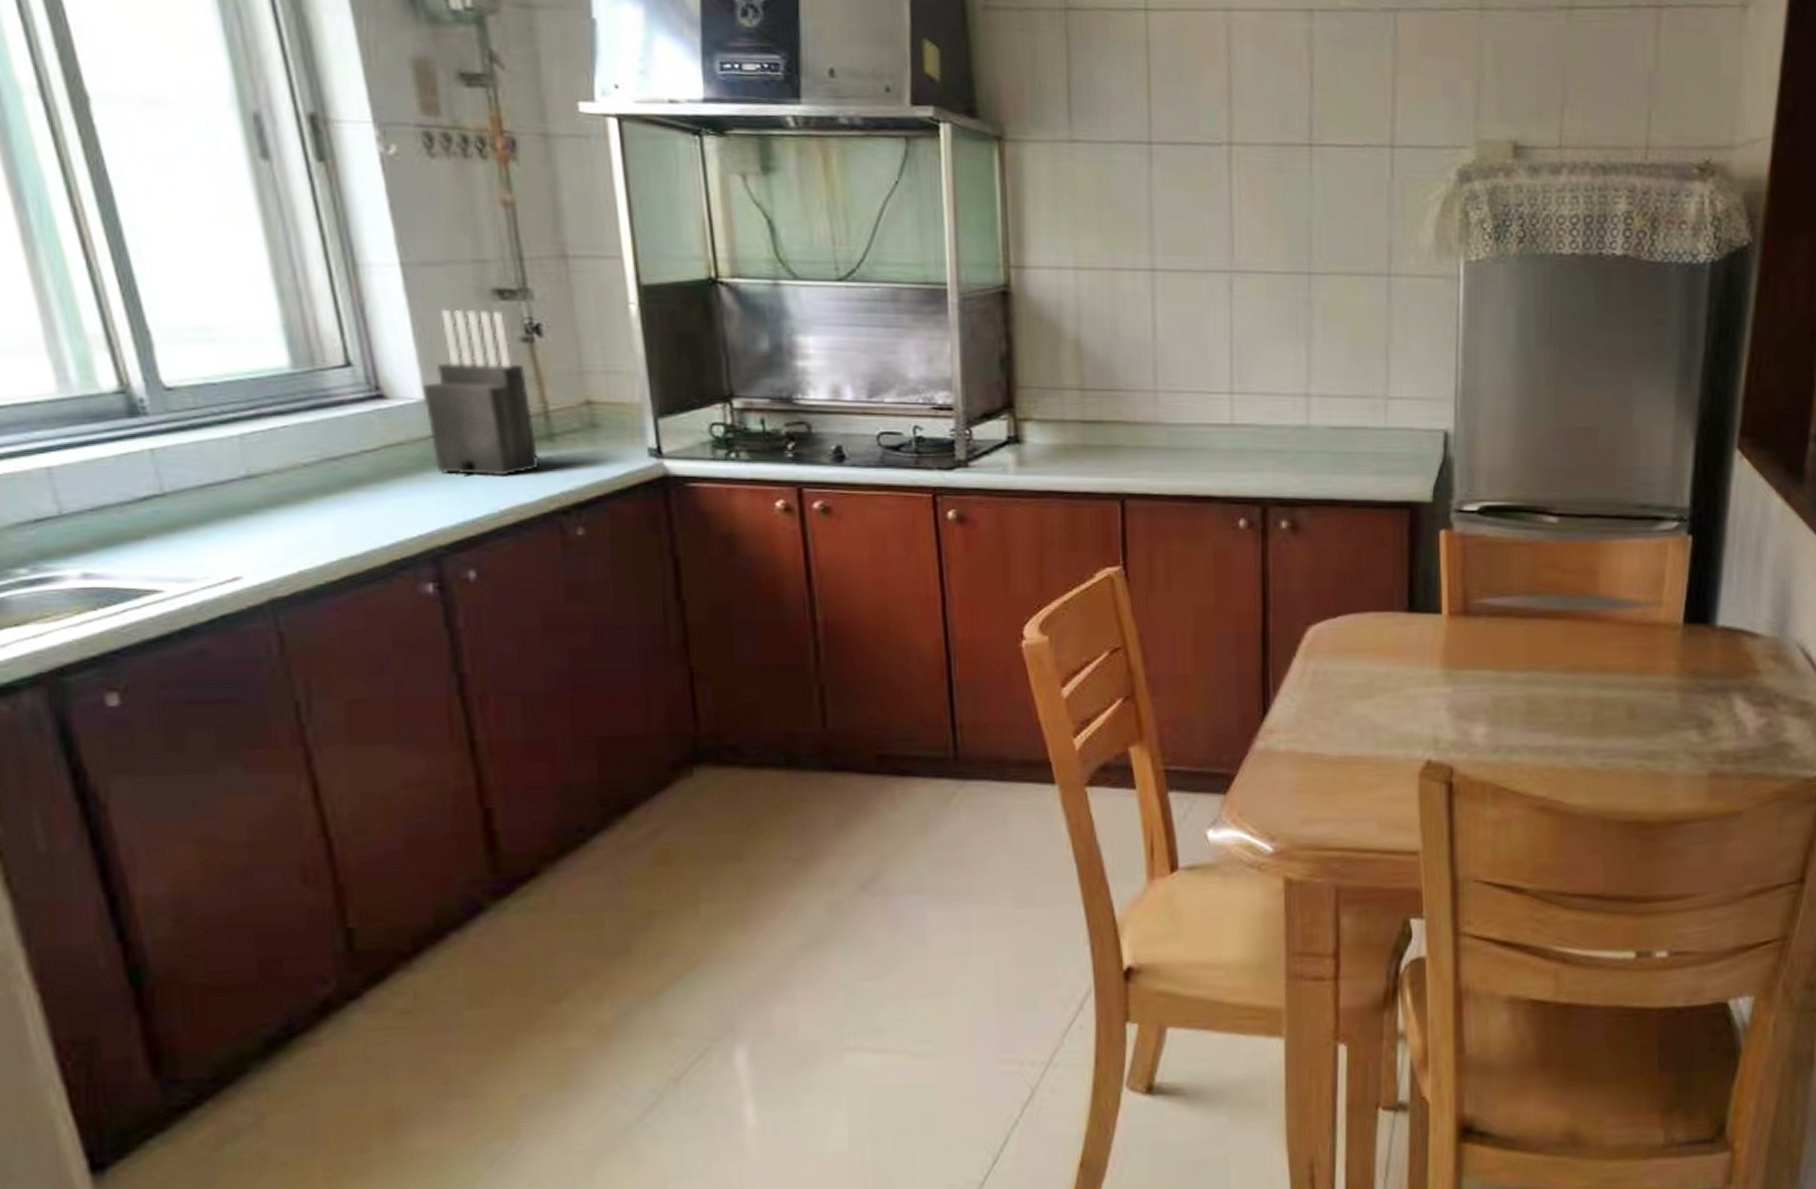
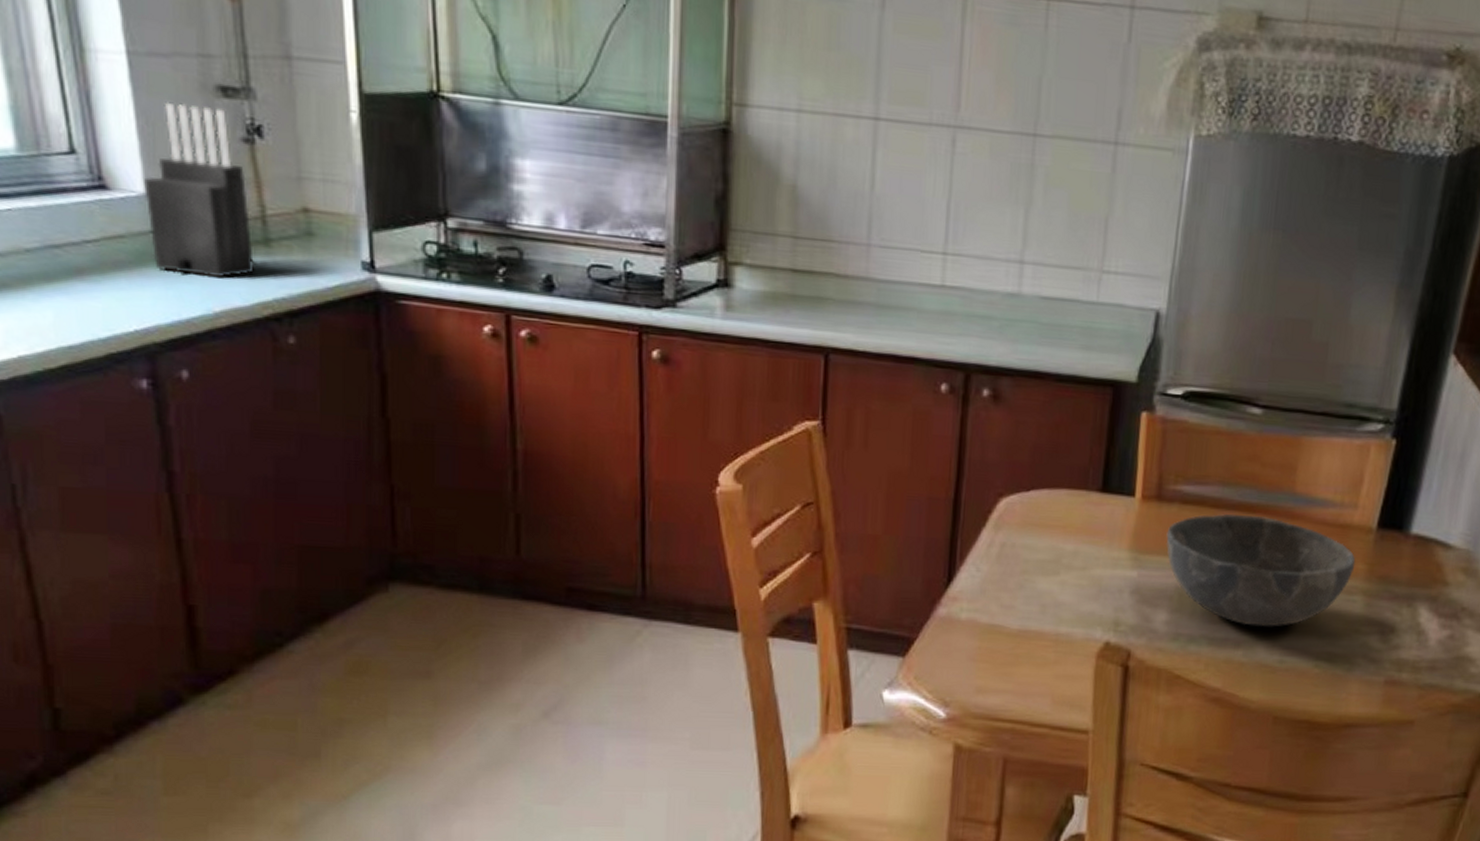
bowl: none [1477,622,1666,732] -> present [1165,514,1356,627]

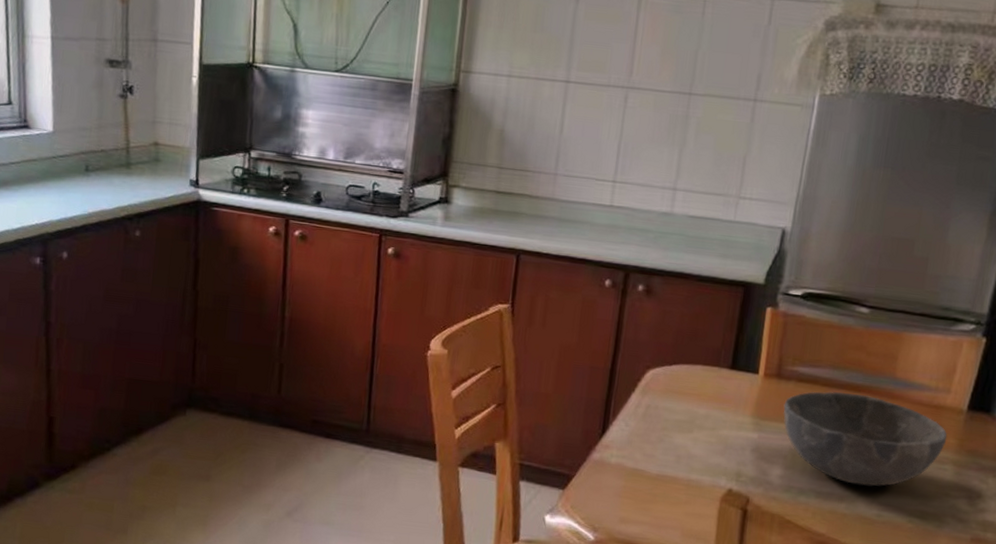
knife block: present [142,102,255,279] -> none [52,70,119,190]

